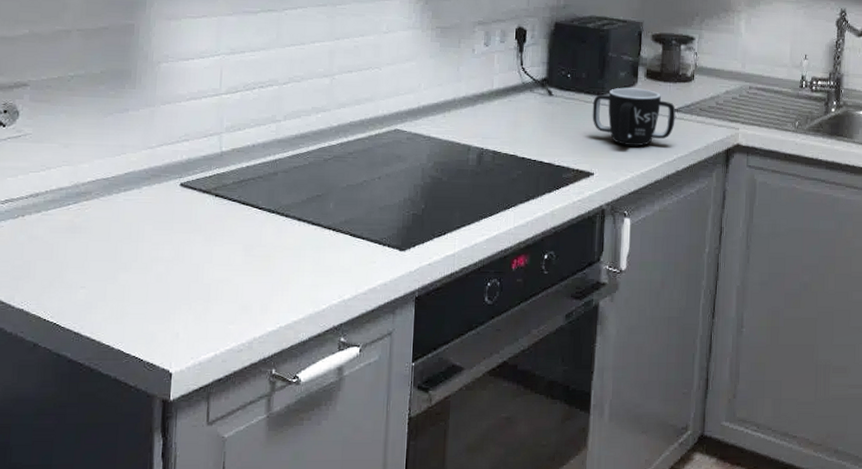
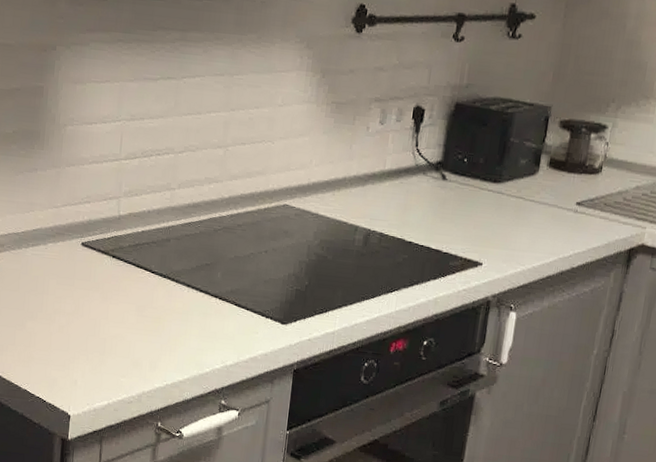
mug: present [592,87,676,147] -> none [486,175,578,239]

